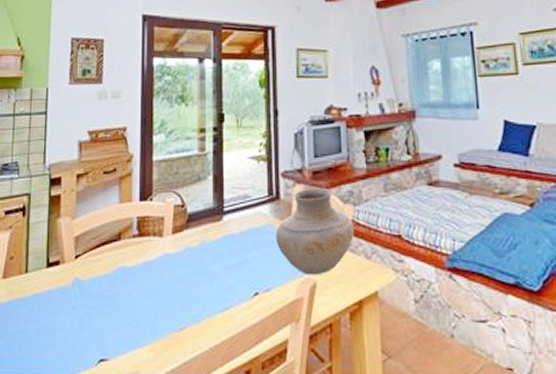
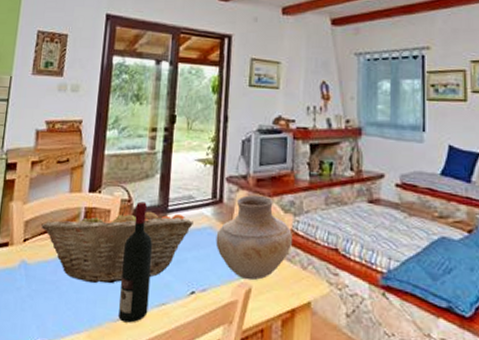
fruit basket: none [93,213,251,293] -> present [41,207,193,284]
wine bottle: none [181,205,212,331] -> present [118,201,153,323]

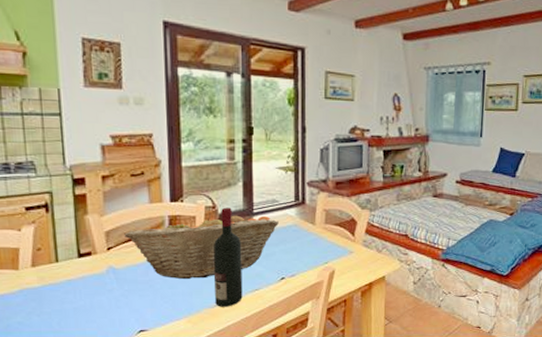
vase: present [215,194,293,281] -> none [301,195,370,265]

